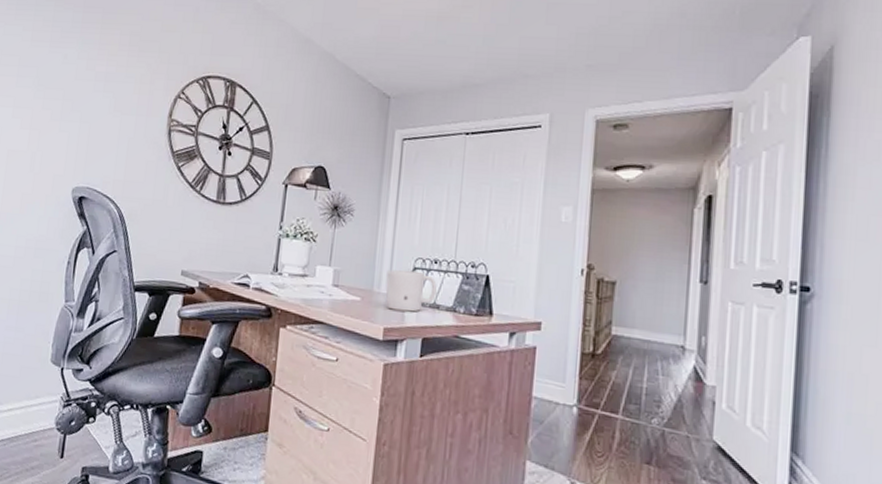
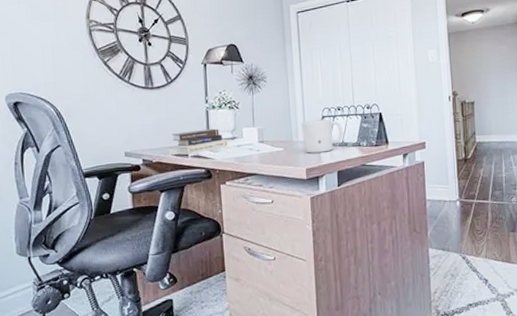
books: none [228,258,298,286] -> present [167,128,229,155]

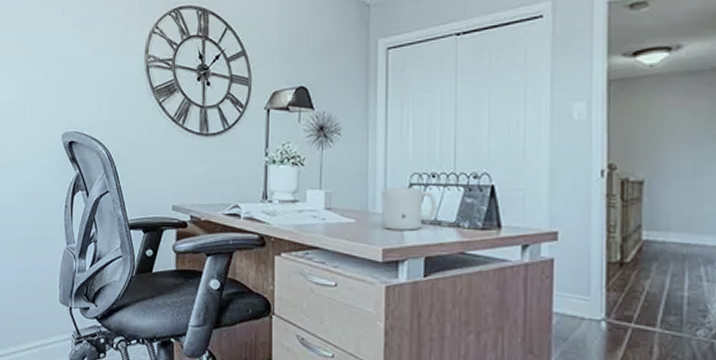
books: present [167,128,229,155] -> none [218,187,288,216]

